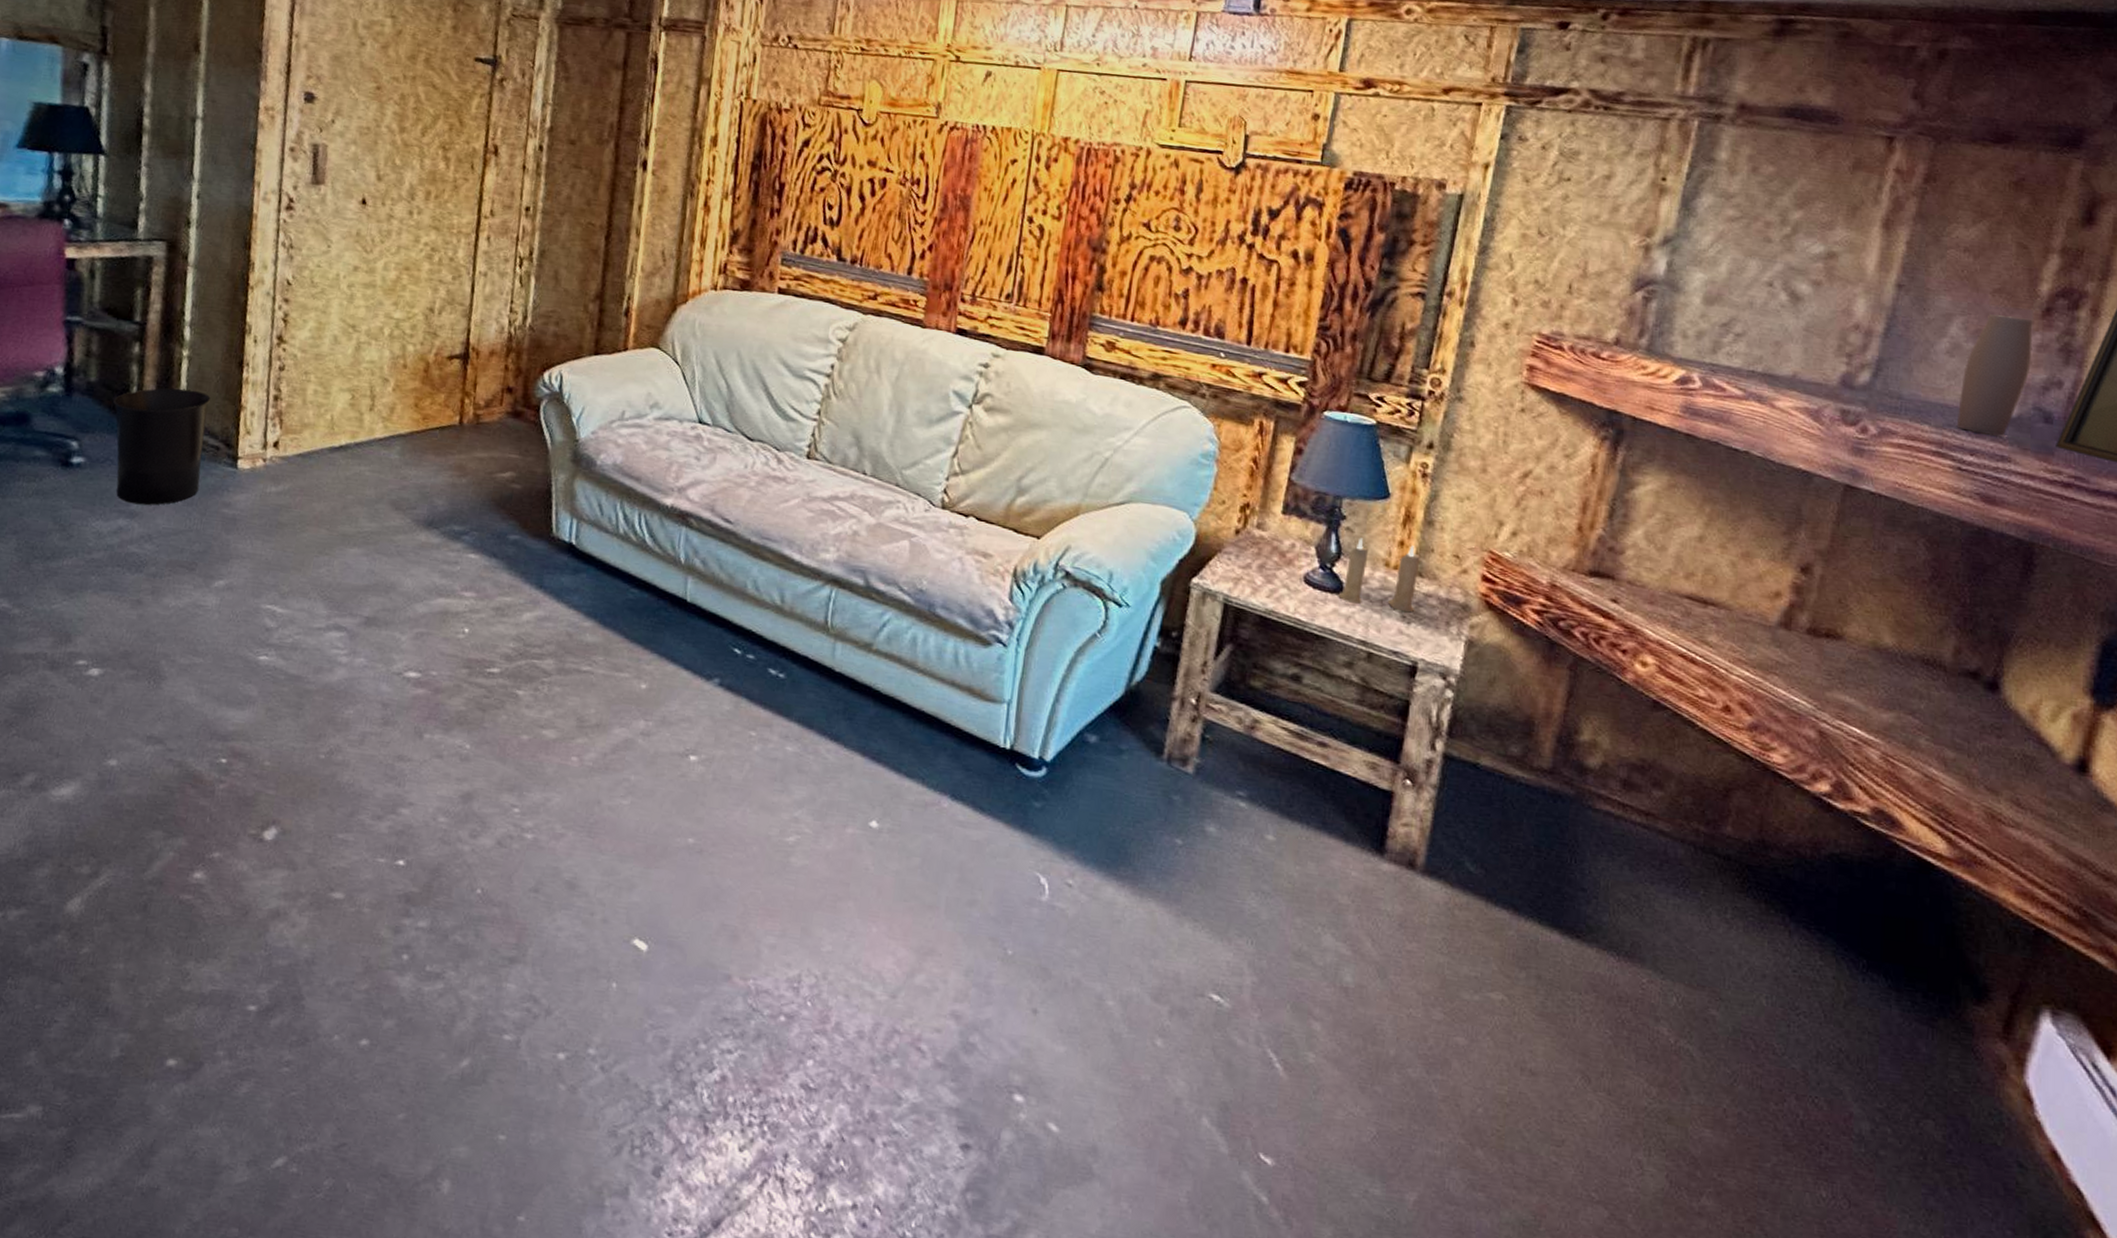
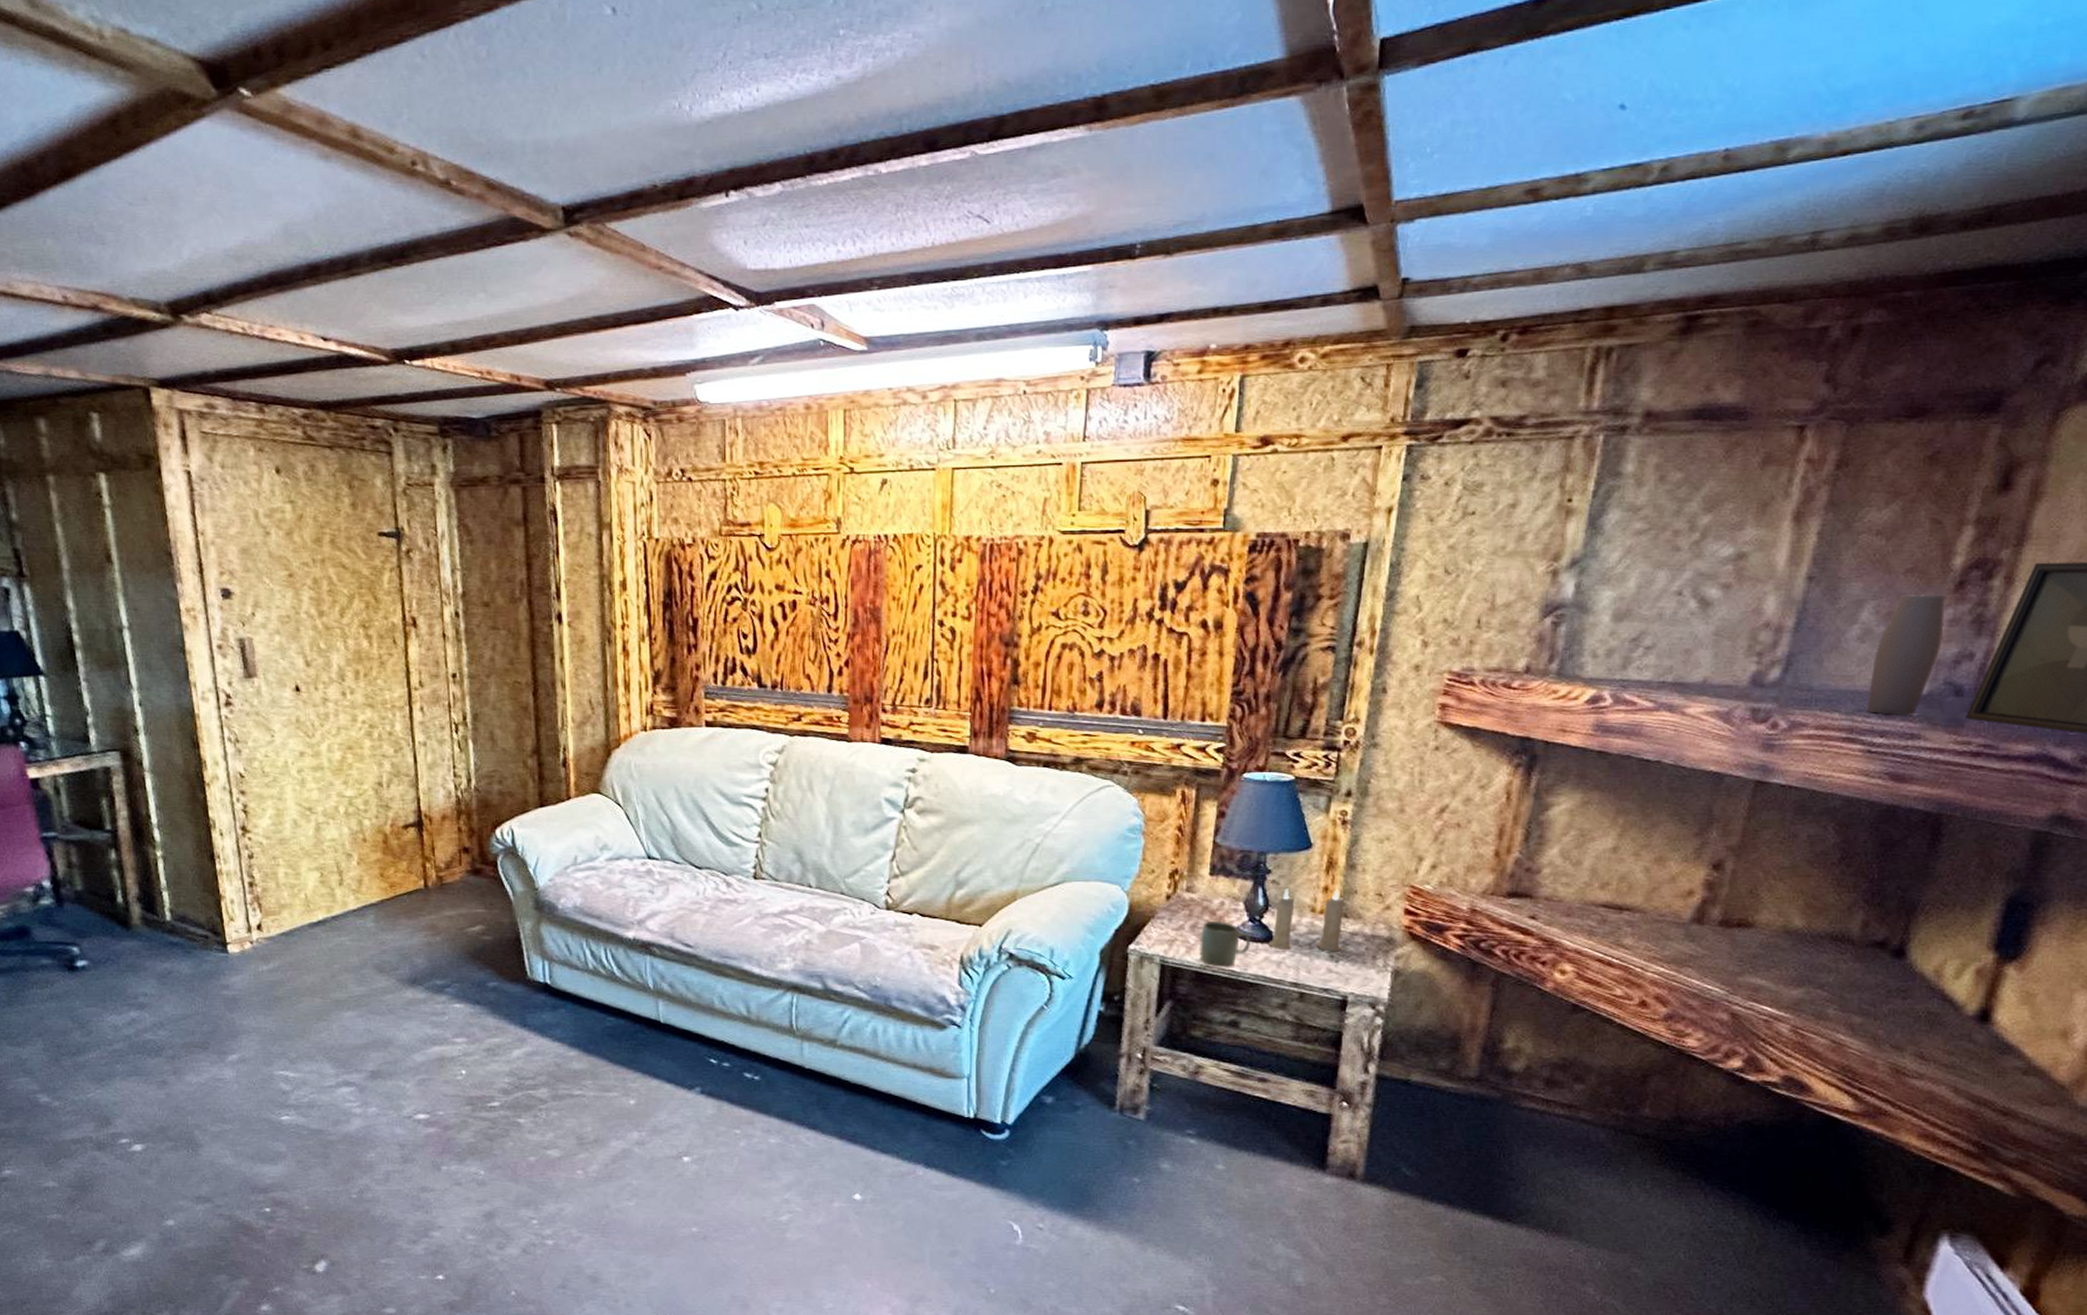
waste bin: present [113,388,211,505] -> none [102,887,197,997]
mug: none [1265,562,1321,615] -> present [1199,920,1251,967]

